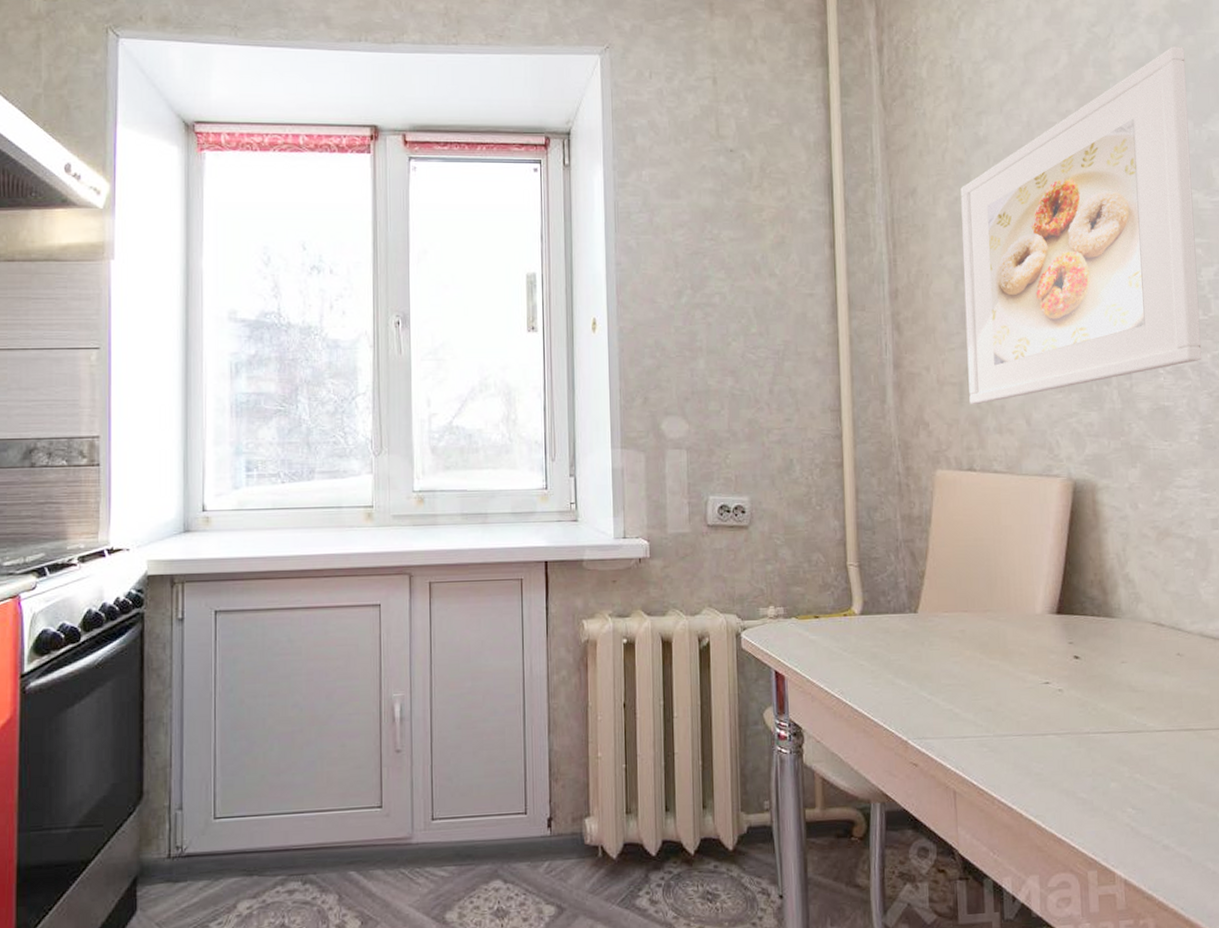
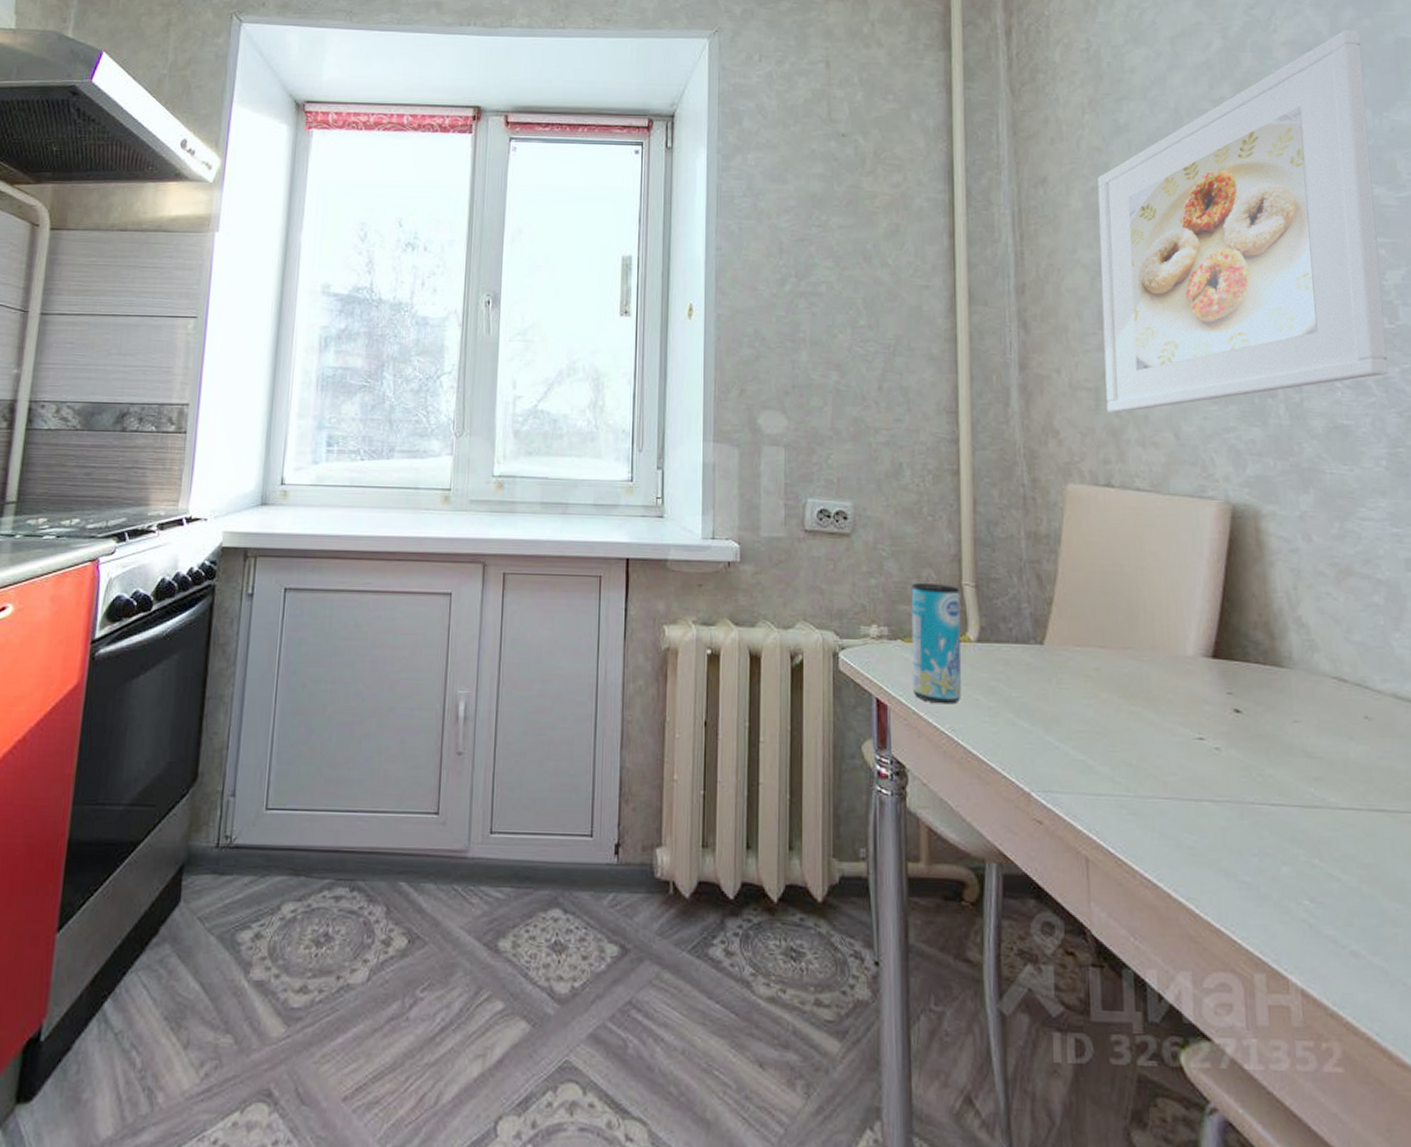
beverage can: none [803,566,848,671] -> present [911,583,962,705]

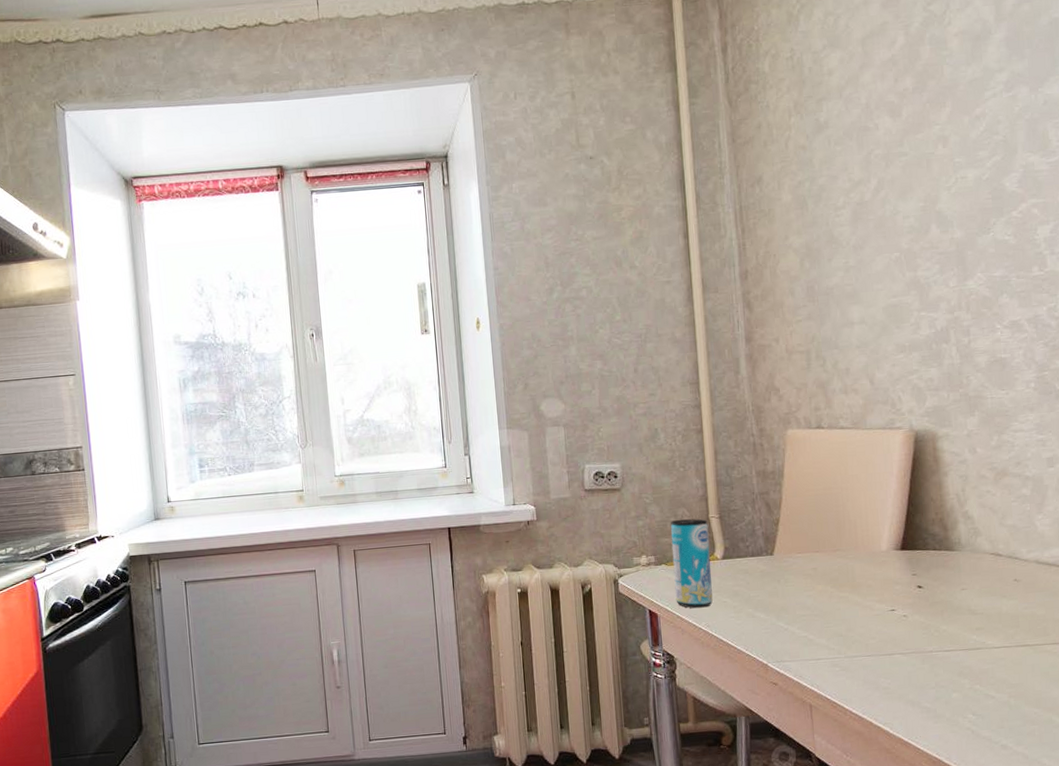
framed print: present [1098,30,1389,414] -> none [803,15,1038,370]

